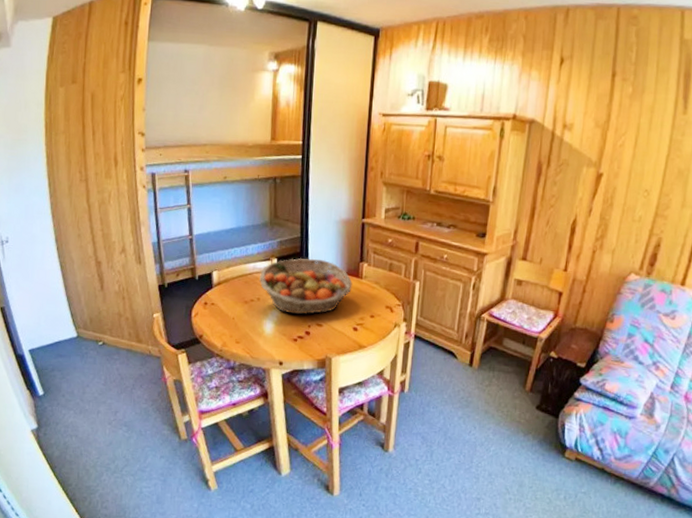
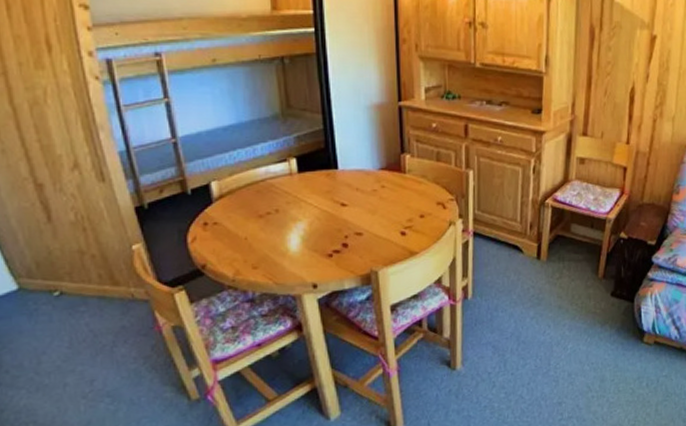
fruit basket: present [259,258,353,315] -> none [275,154,395,225]

